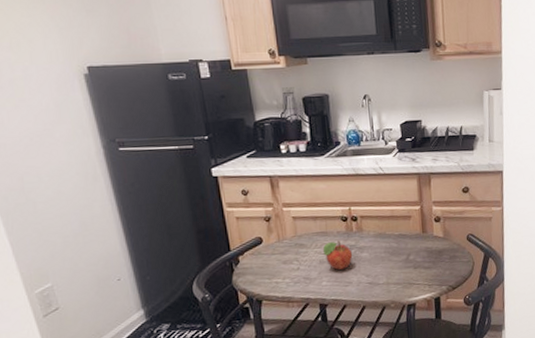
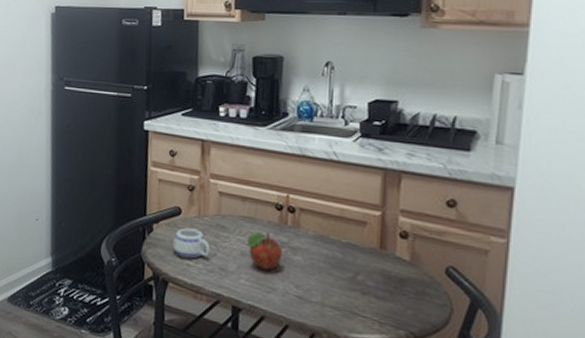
mug: none [260,252,295,278] -> present [172,227,211,259]

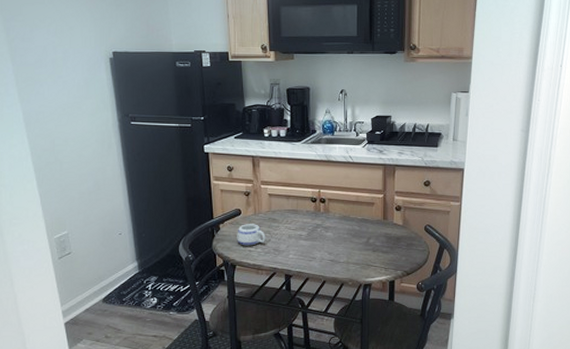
fruit: present [246,232,283,270] -> none [292,219,319,245]

